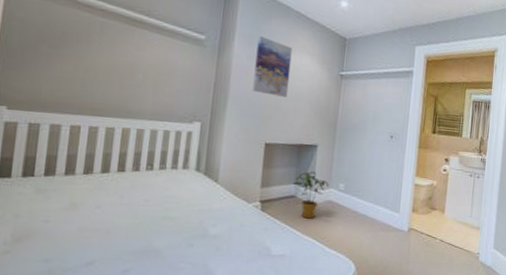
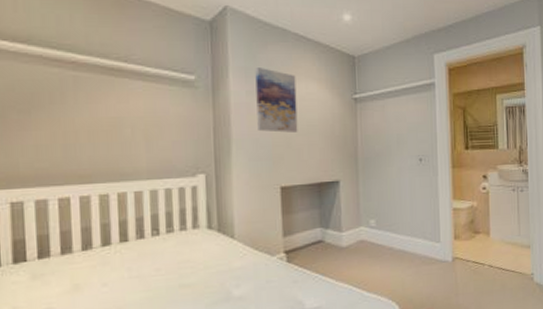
house plant: present [293,171,329,219] -> none [318,210,359,264]

